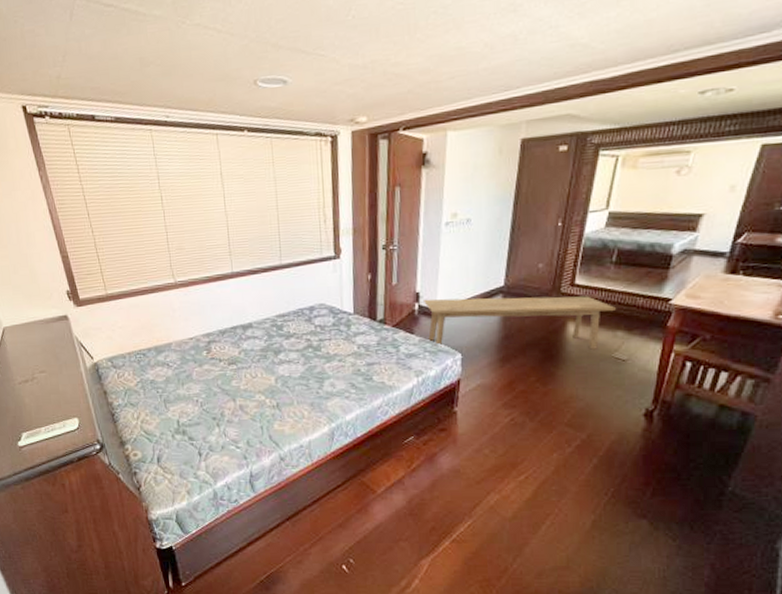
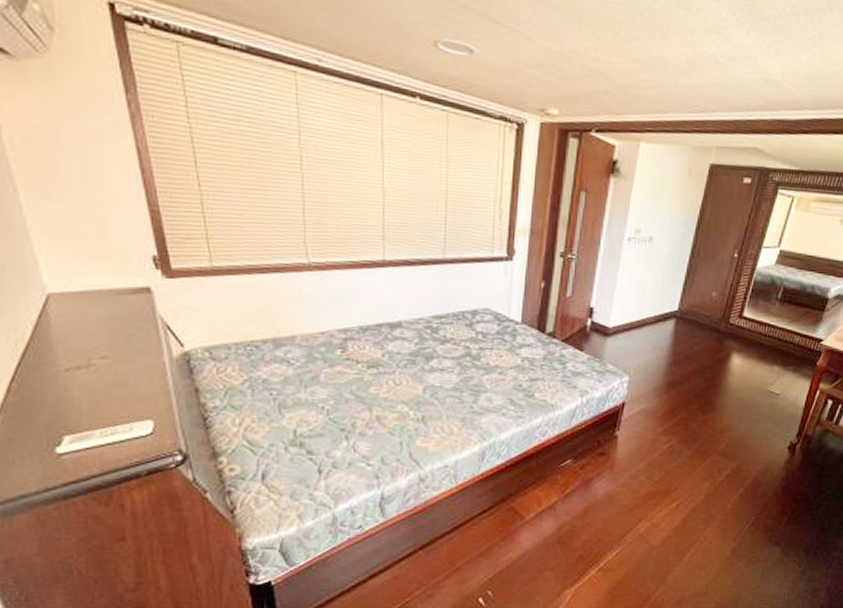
bench: present [422,296,616,350] -> none [596,315,776,382]

